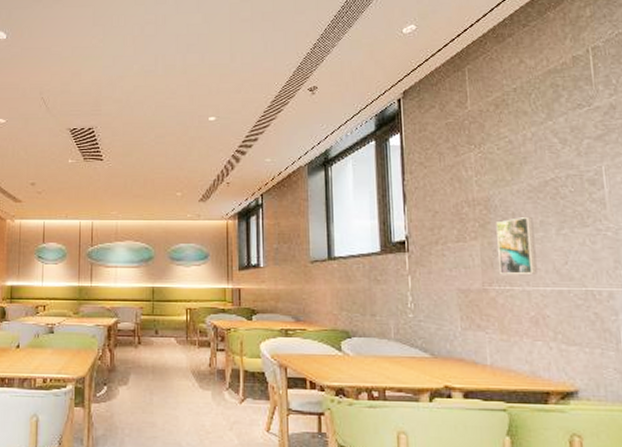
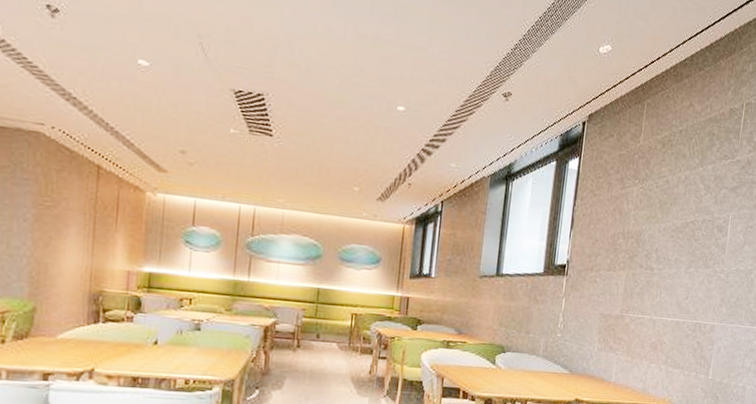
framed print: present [496,217,537,275] -> none [636,253,671,306]

